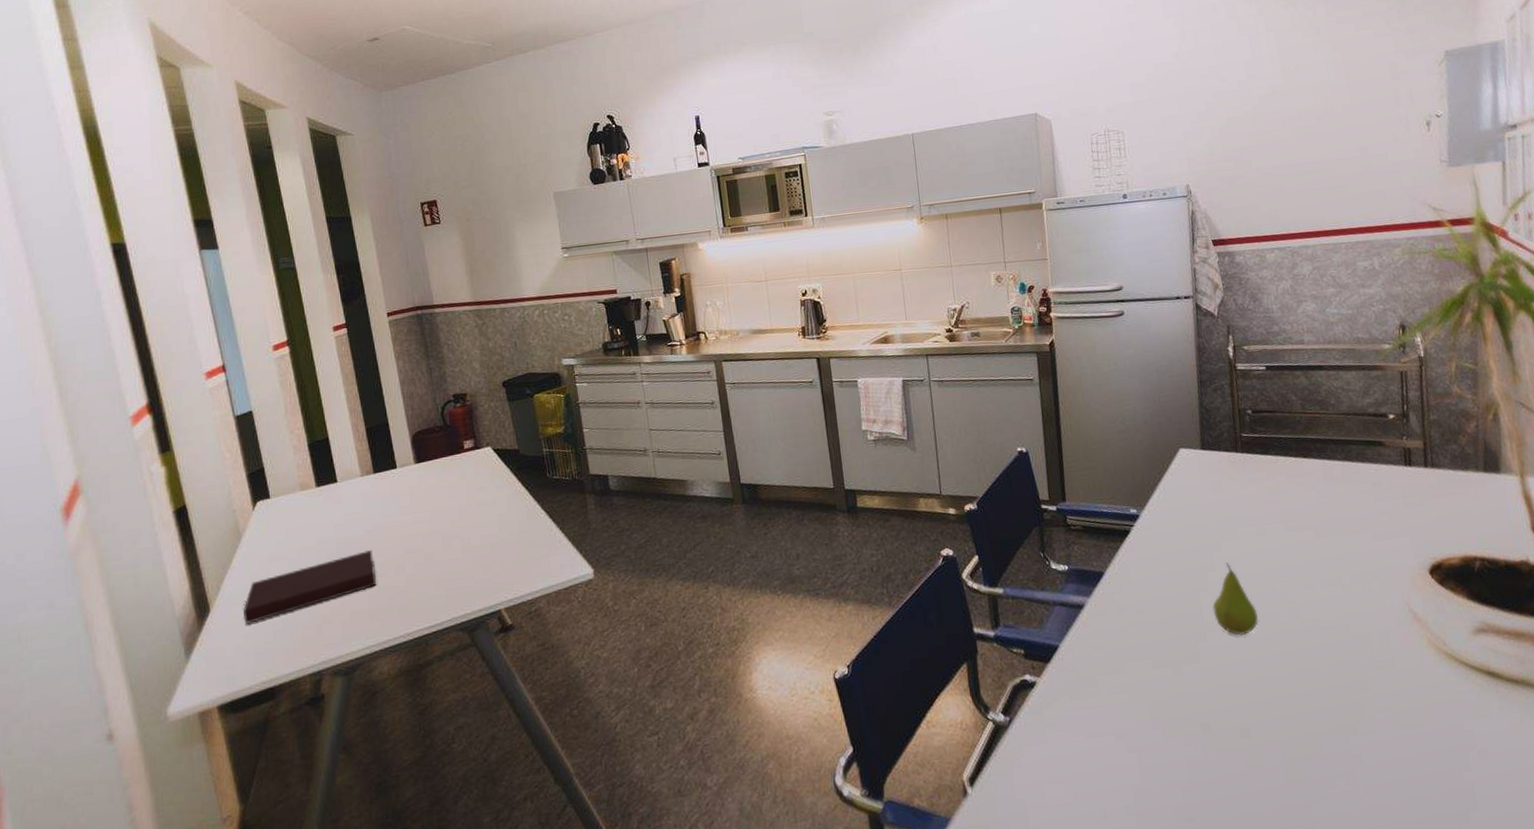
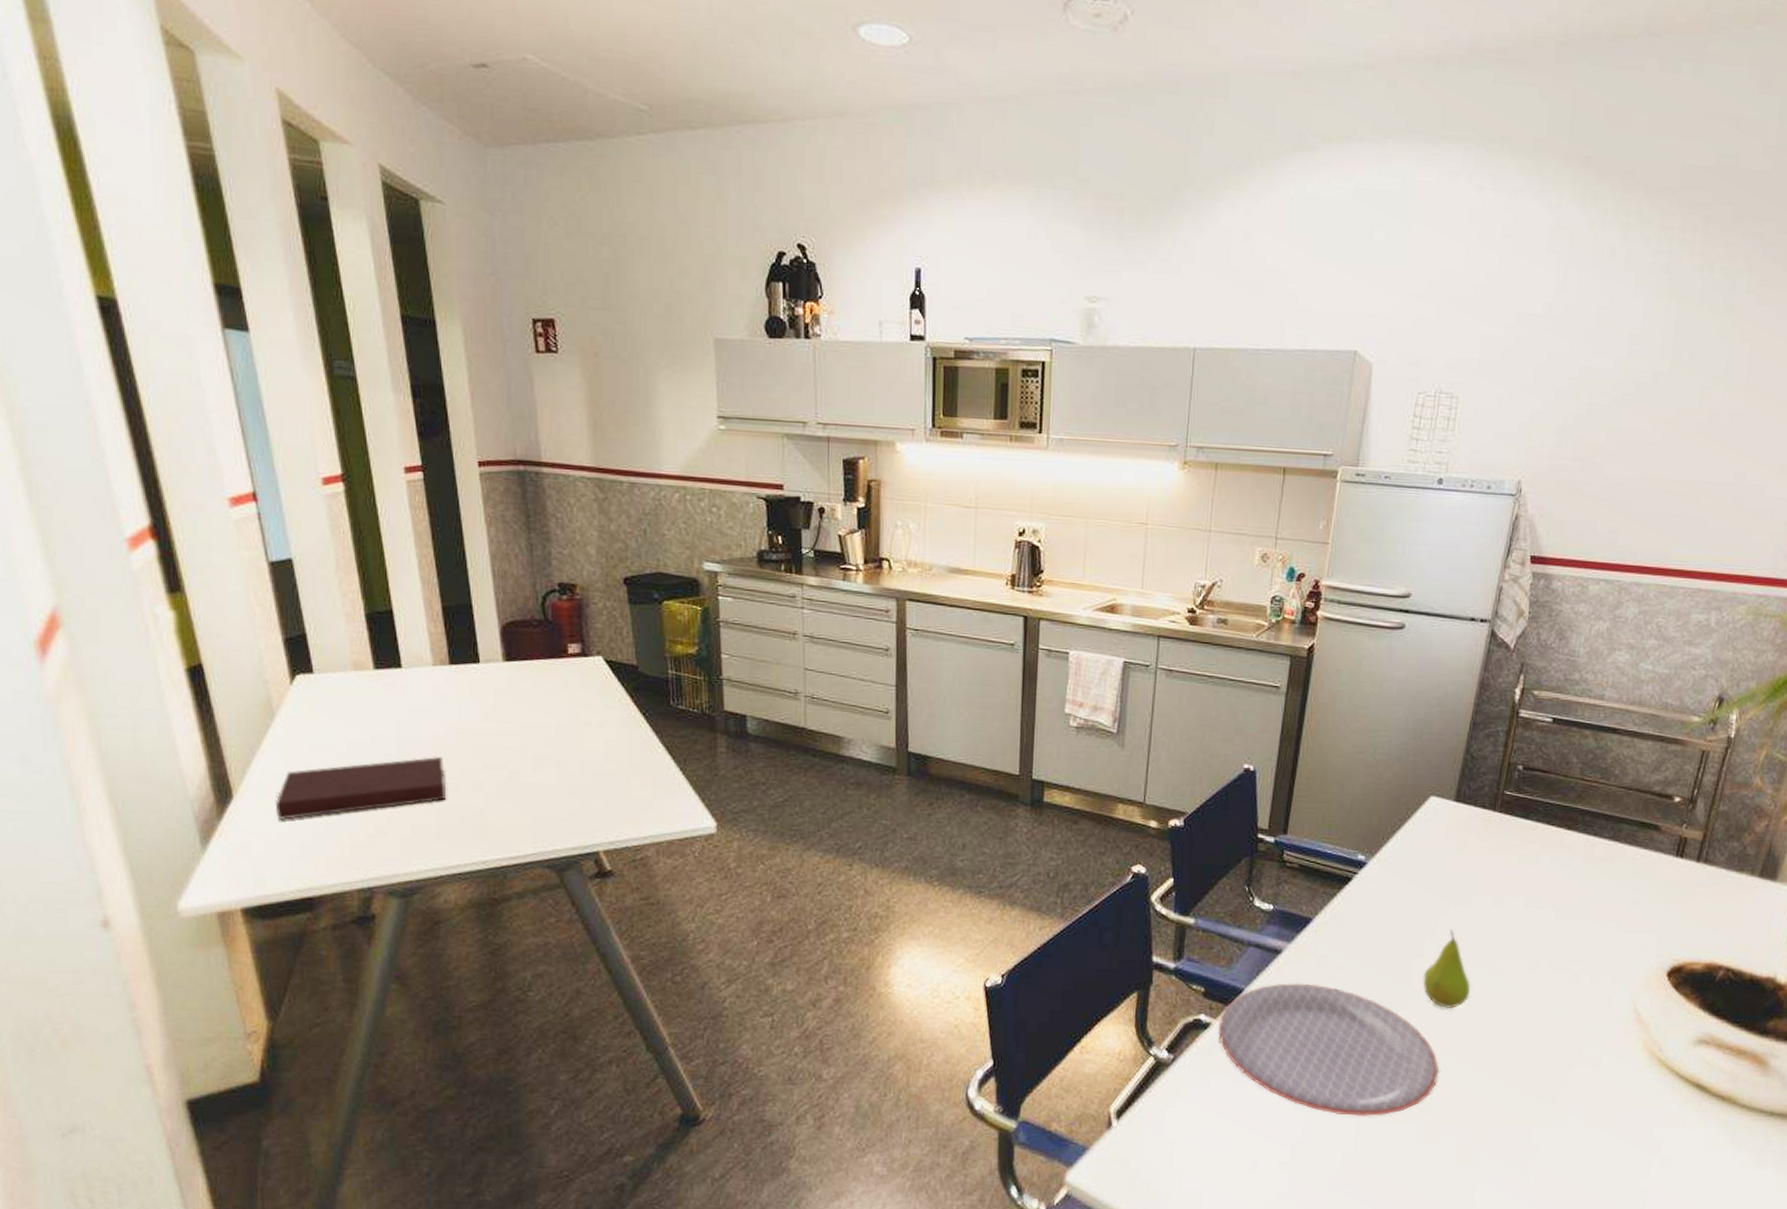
plate: none [1043,631,1251,752] -> present [1218,983,1439,1116]

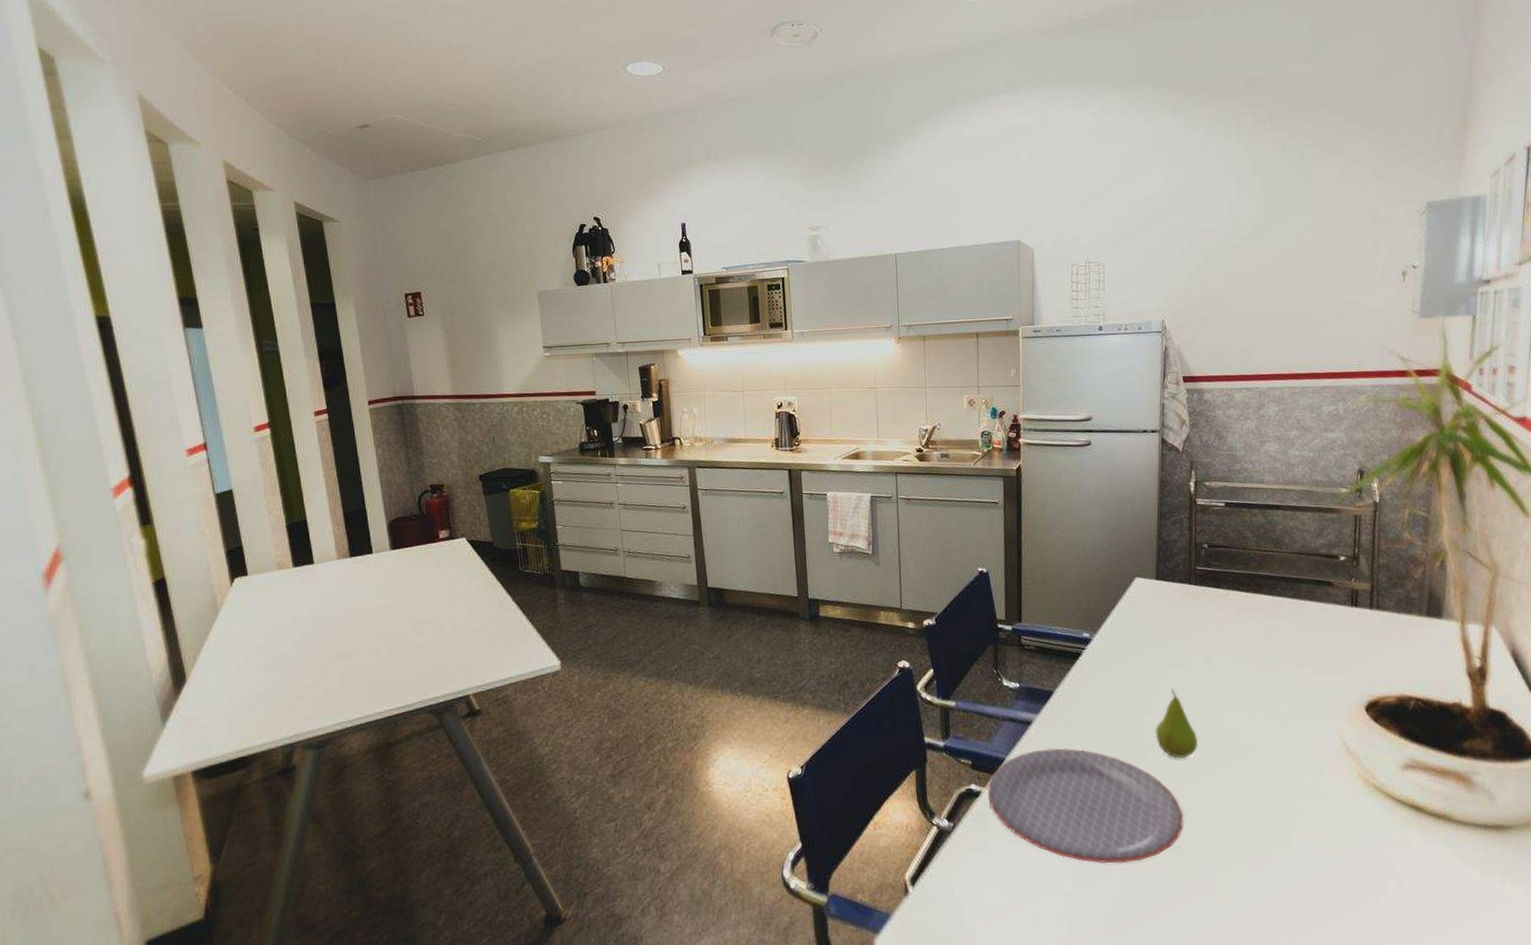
notebook: present [275,756,447,821] -> none [218,630,350,696]

